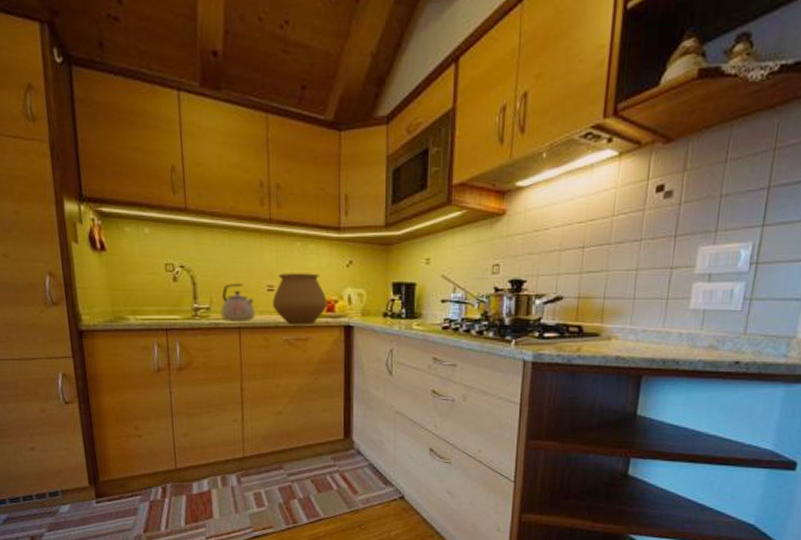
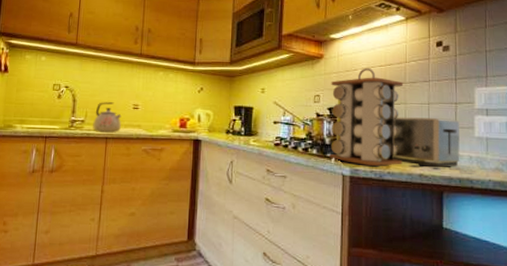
ceramic pot: present [273,273,328,326] -> none [136,95,181,138]
spice rack: none [509,225,608,350] -> present [329,67,404,167]
toaster: none [585,288,674,348] -> present [393,117,460,168]

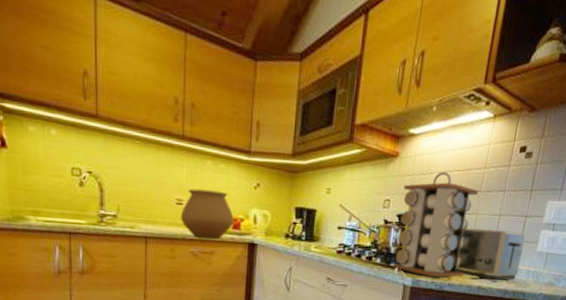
kettle: present [93,102,122,133] -> none [128,194,164,232]
ceramic pot: none [136,95,181,138] -> present [181,188,234,240]

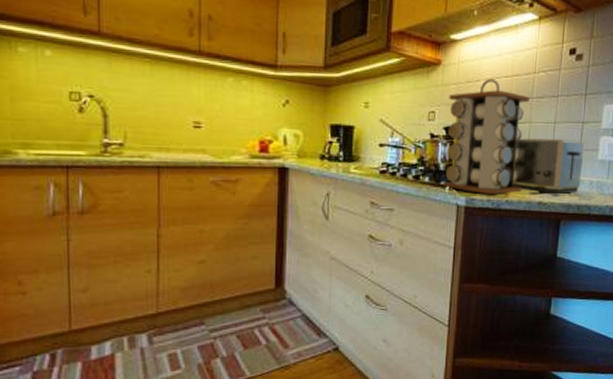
ceramic pot: present [181,188,234,240] -> none [199,109,261,166]

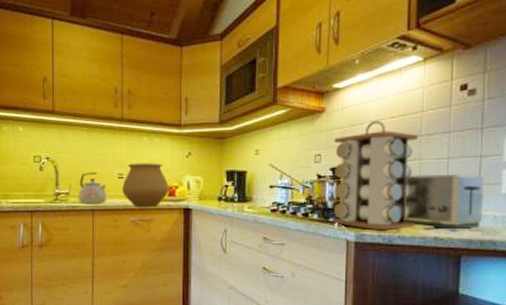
kettle: none [137,118,179,160] -> present [78,172,108,204]
ceramic pot: none [199,109,261,166] -> present [122,163,169,208]

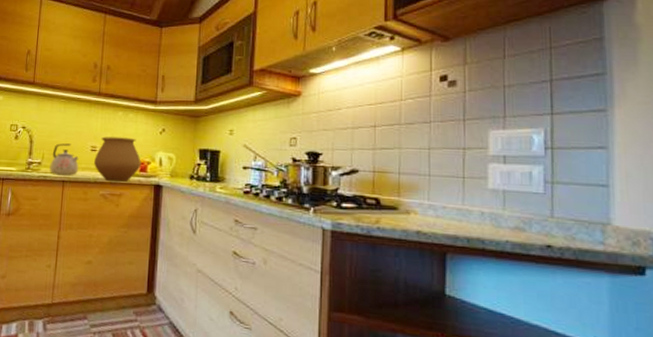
spice rack: present [332,120,419,231] -> none [307,106,398,222]
toaster: present [404,174,485,230] -> none [383,164,469,225]

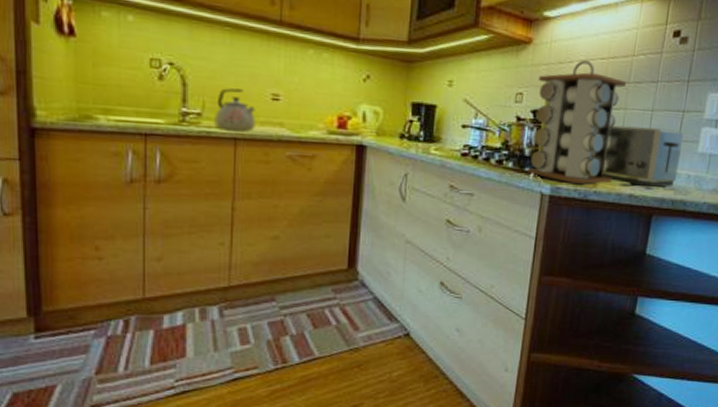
ceramic pot: present [94,136,141,183] -> none [277,81,340,142]
spice rack: none [307,106,398,222] -> present [528,60,627,186]
toaster: none [383,164,469,225] -> present [602,125,684,188]

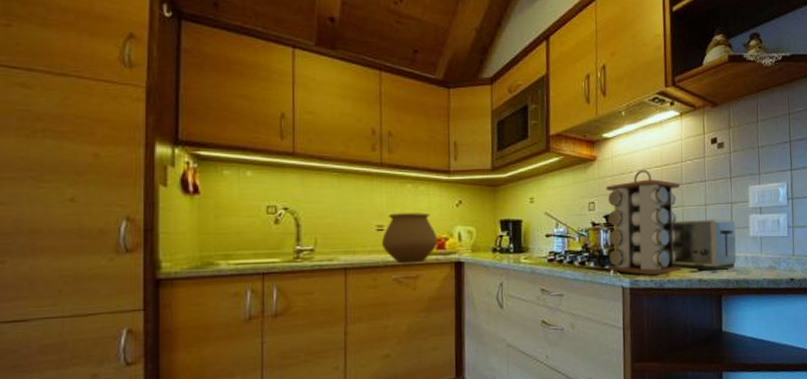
kettle: present [214,88,257,132] -> none [326,224,364,263]
ceramic pot: none [277,81,340,142] -> present [382,212,438,264]

